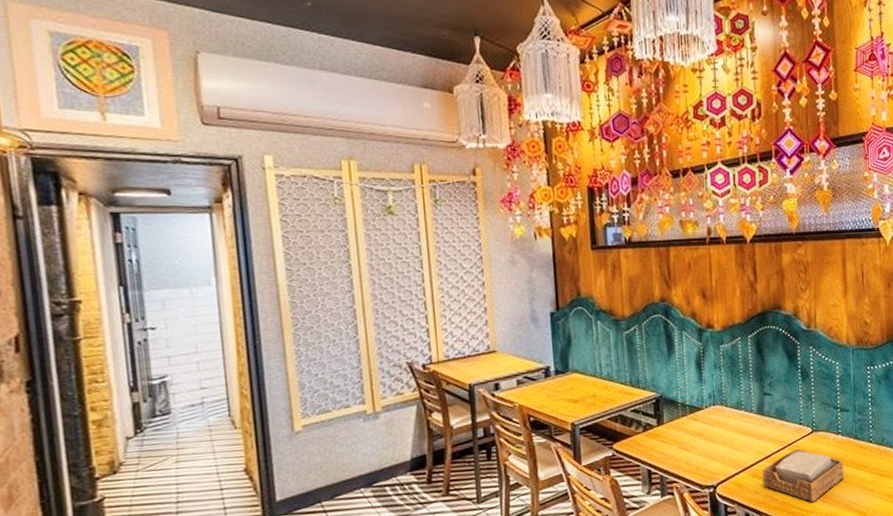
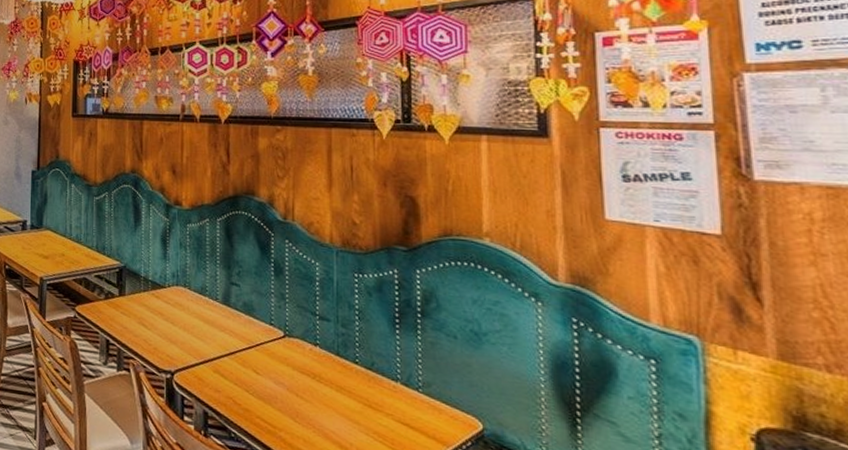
napkin holder: present [762,448,845,502] -> none [224,351,322,418]

